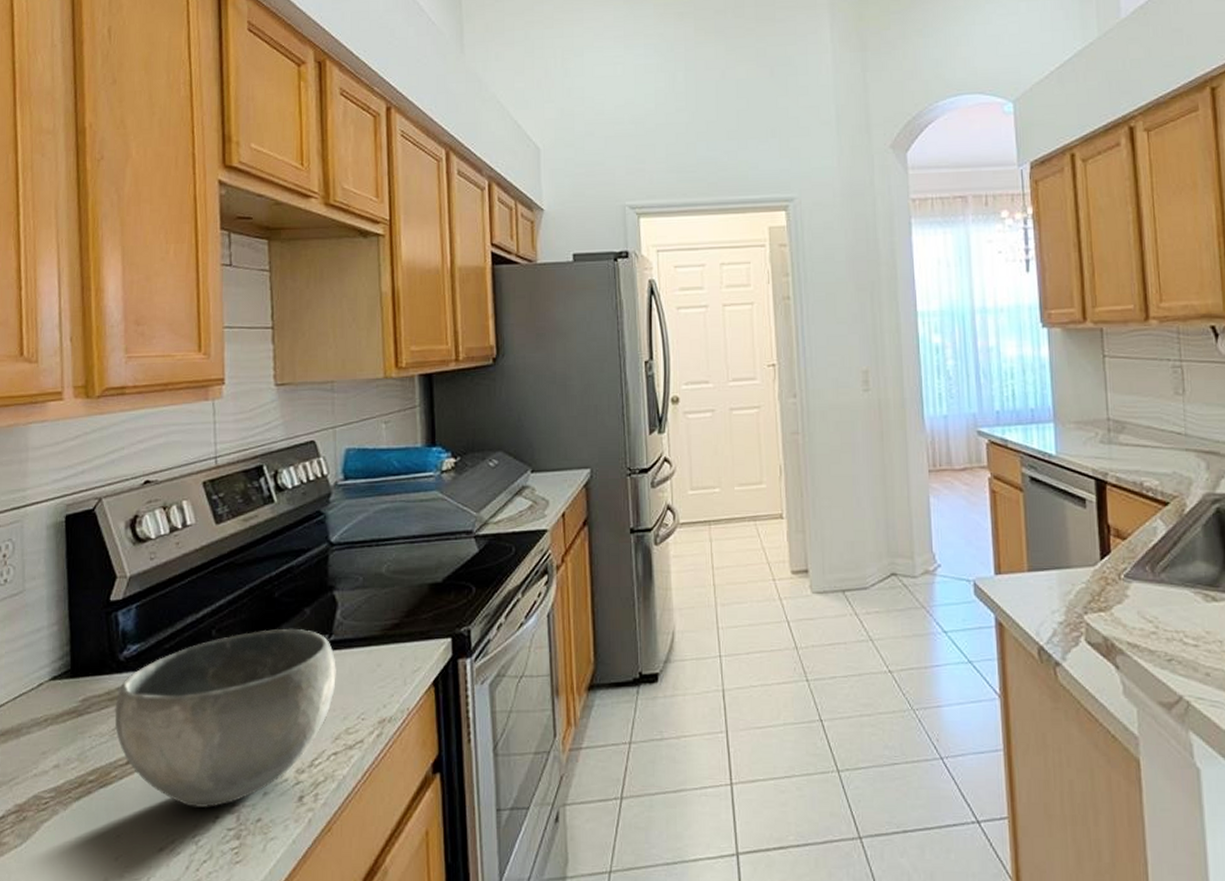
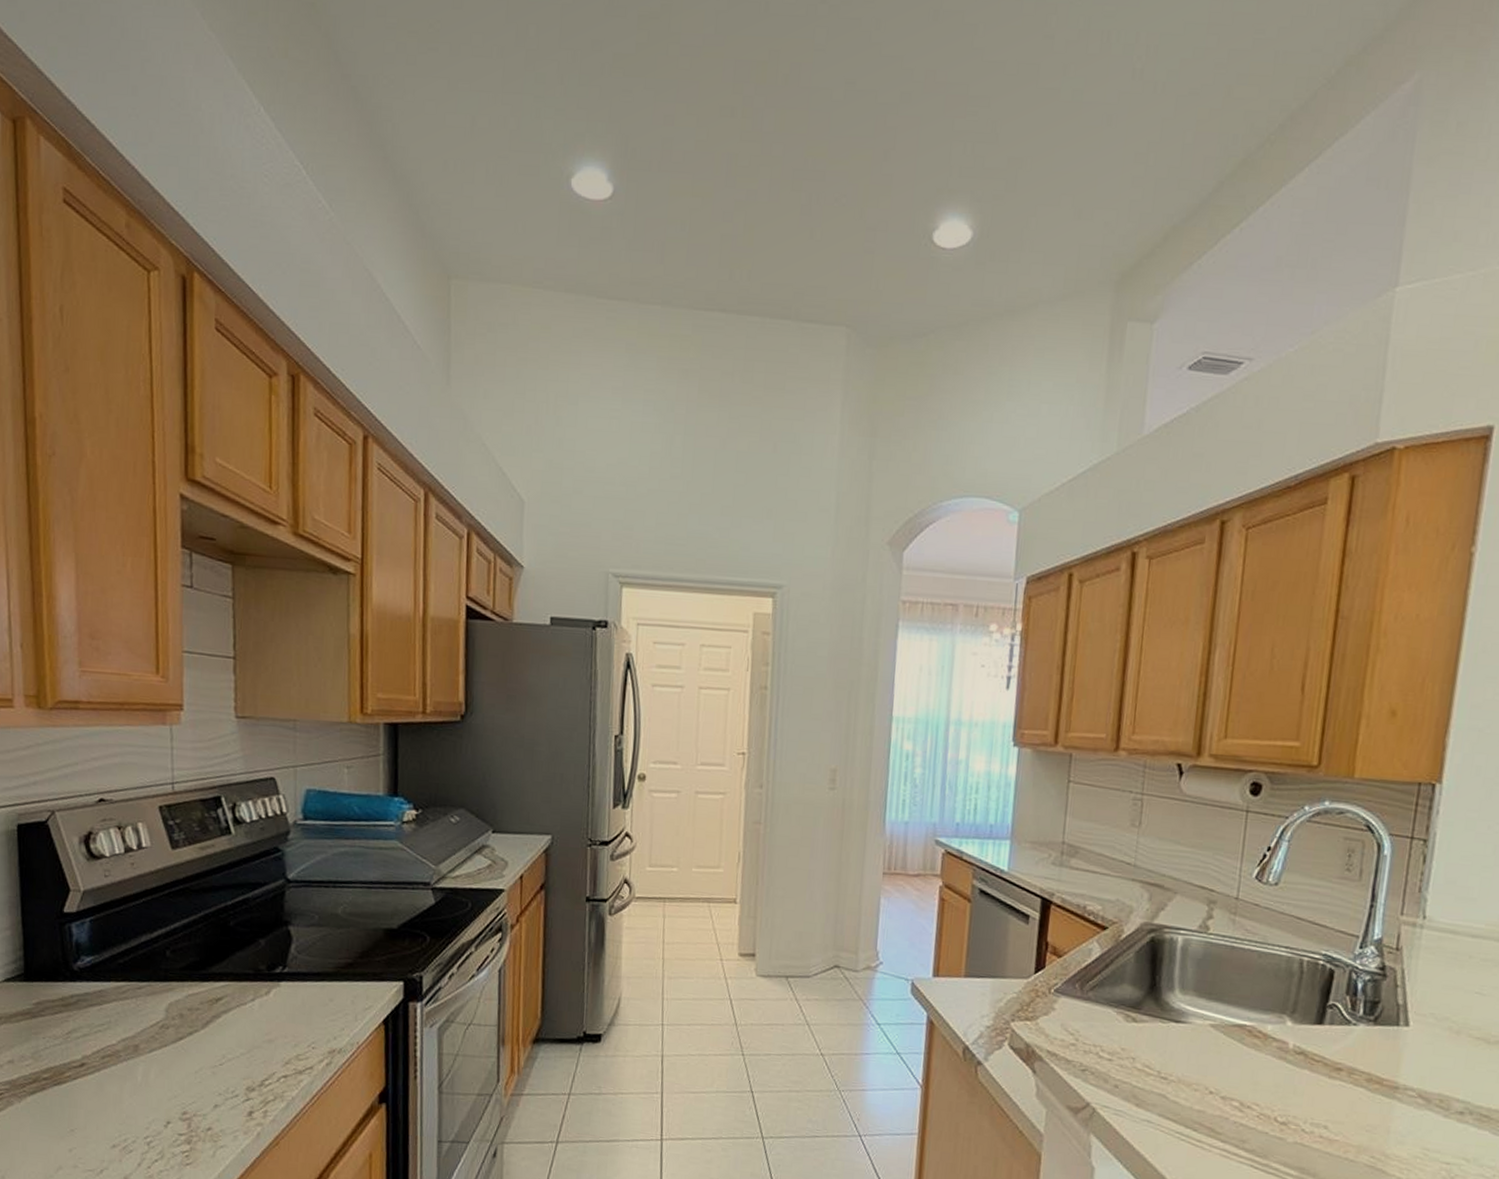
bowl: present [114,628,336,809] -> none [68,955,289,1114]

